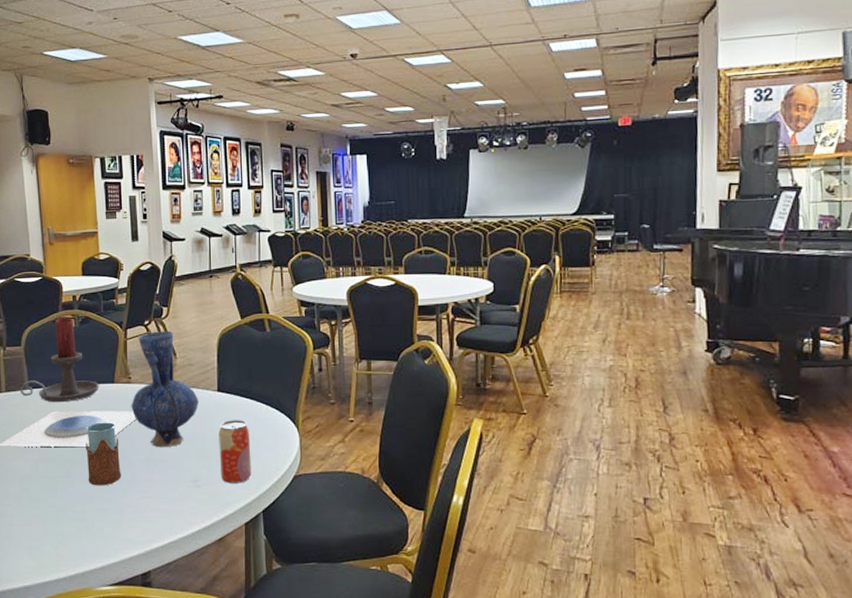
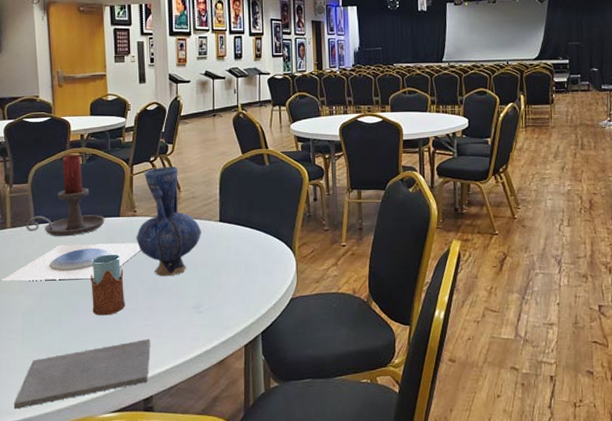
notepad: none [12,511,147,577] -> present [13,338,150,410]
beverage can: present [219,420,252,483] -> none [220,248,251,308]

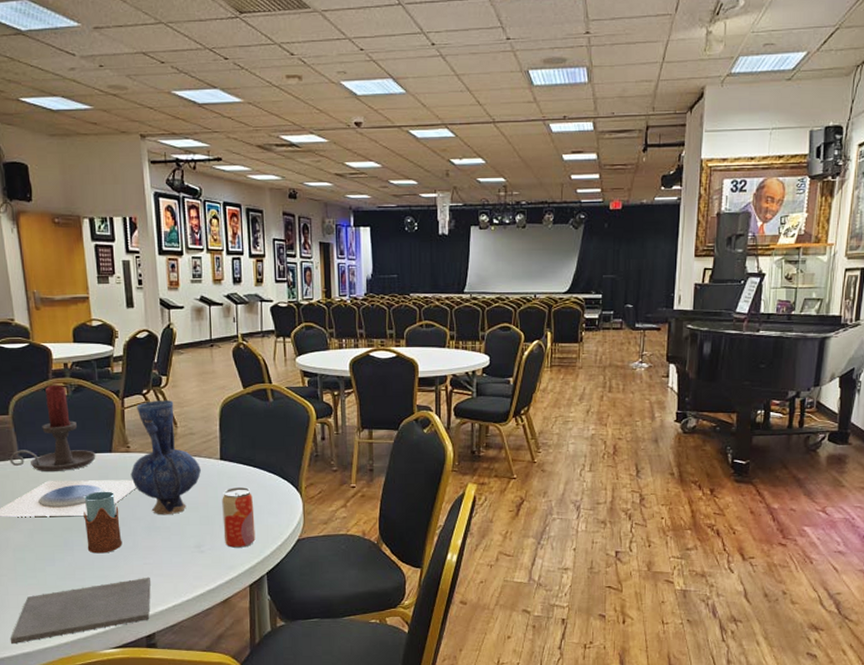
beverage can: none [220,248,251,308] -> present [222,487,256,548]

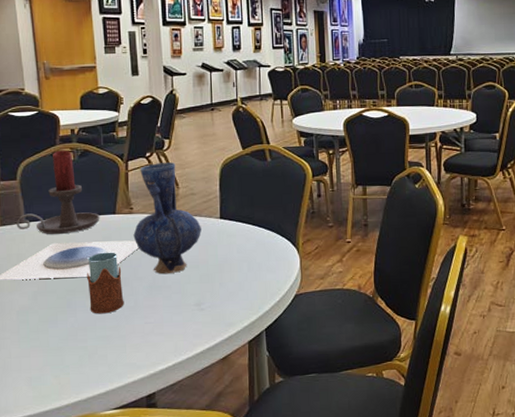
notepad: present [10,577,151,645] -> none [11,336,152,408]
beverage can: present [222,487,256,548] -> none [222,245,254,305]

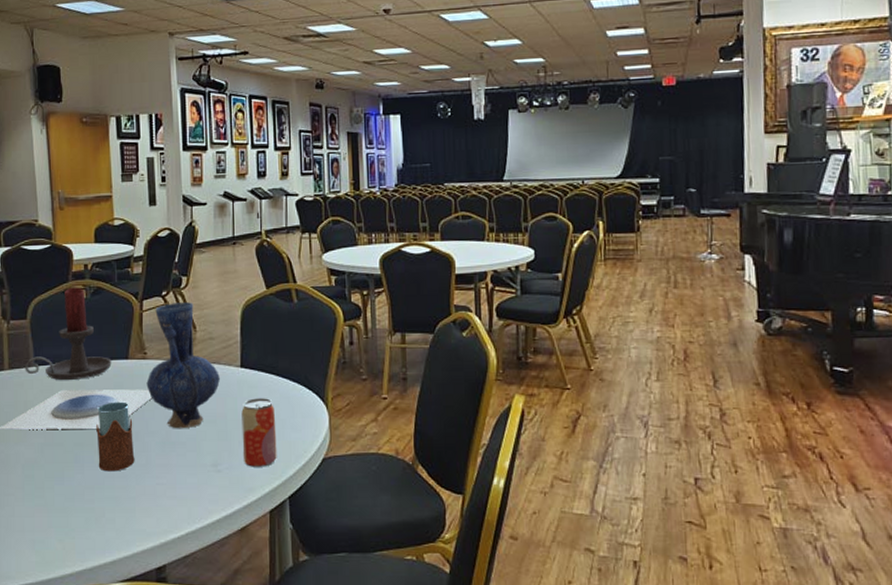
beverage can: none [222,245,254,305] -> present [241,398,277,467]

